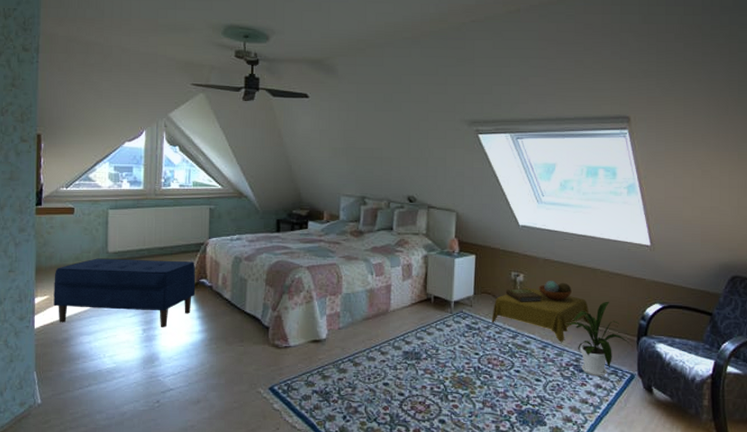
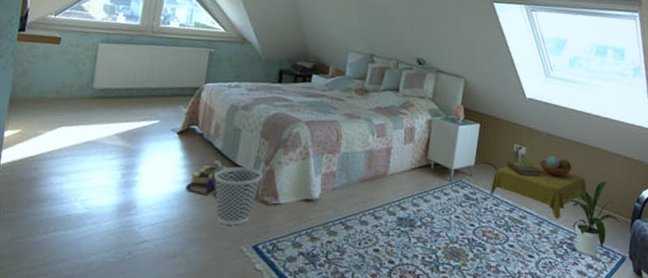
bench: present [53,258,196,327] -> none [25,93,188,174]
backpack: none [202,310,237,345] -> present [185,160,227,198]
wastebasket: none [227,315,271,370] -> present [214,167,263,226]

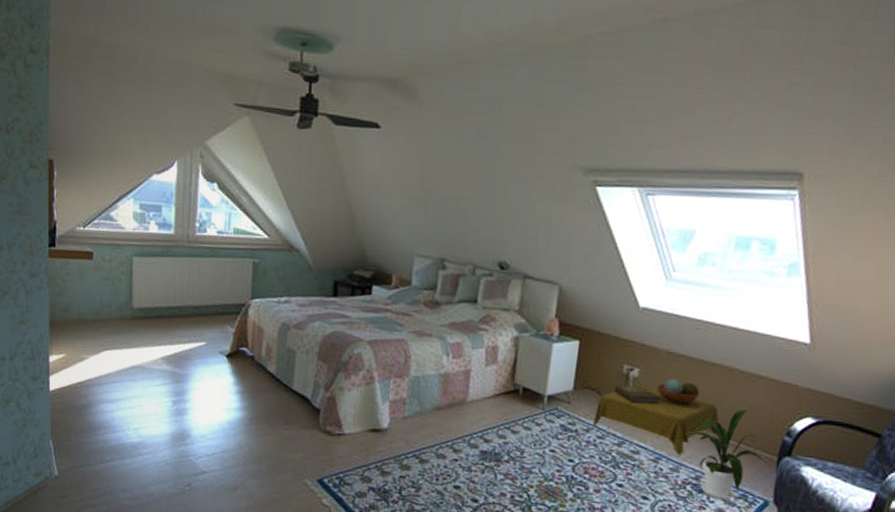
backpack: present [185,160,227,198] -> none [240,386,283,428]
wastebasket: present [214,167,263,226] -> none [270,393,323,457]

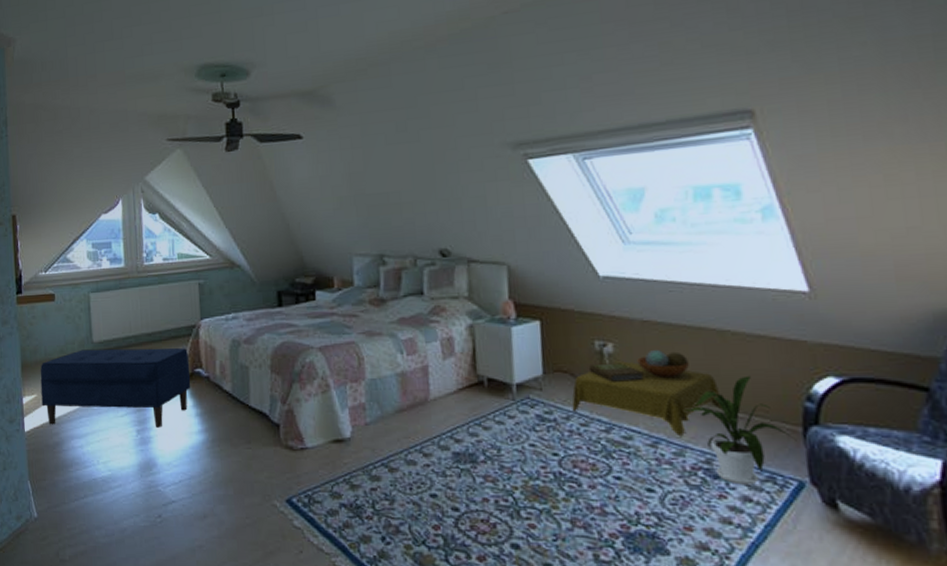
bench: none [70,314,235,401] -> present [40,348,191,428]

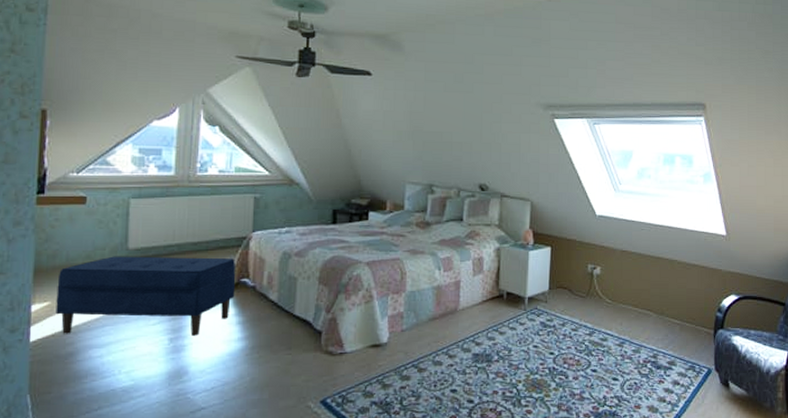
side table: present [572,350,722,437] -> none [567,273,667,338]
house plant: present [684,375,797,485] -> none [643,293,710,373]

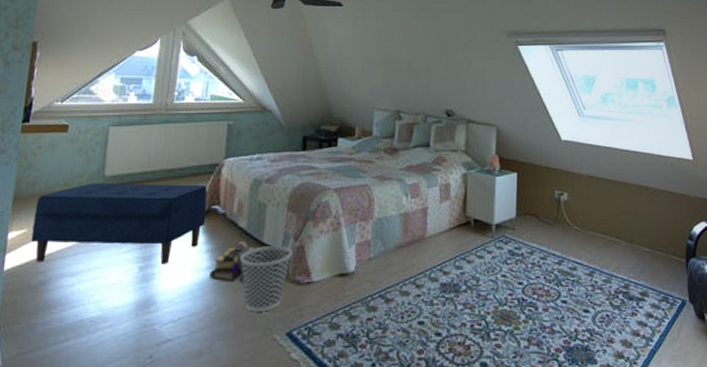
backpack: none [241,313,285,354] -> present [209,241,253,283]
wastebasket: none [272,318,325,382] -> present [240,246,293,312]

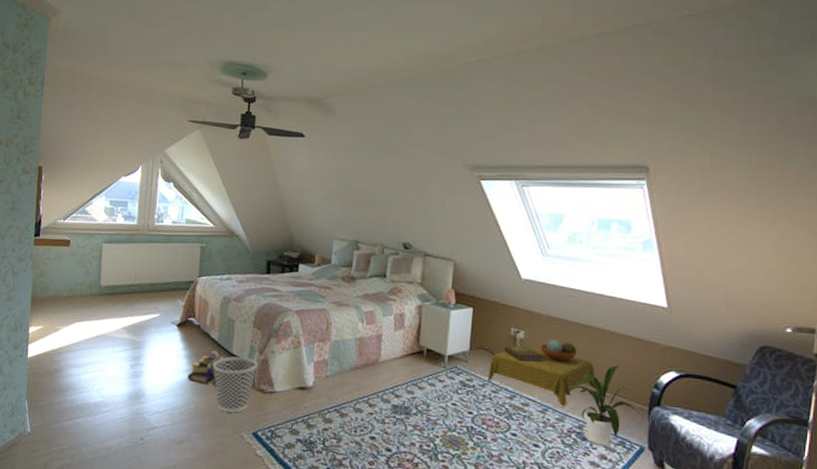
bench: present [31,183,208,264] -> none [46,291,185,365]
side table: none [535,199,637,268] -> present [487,339,596,407]
house plant: none [613,220,682,304] -> present [569,365,644,447]

